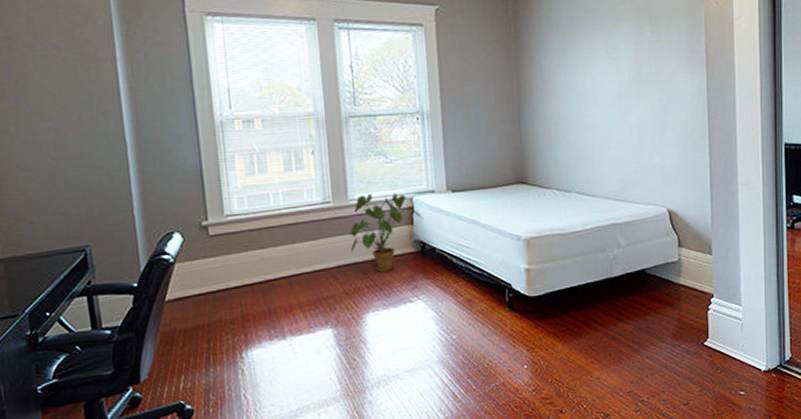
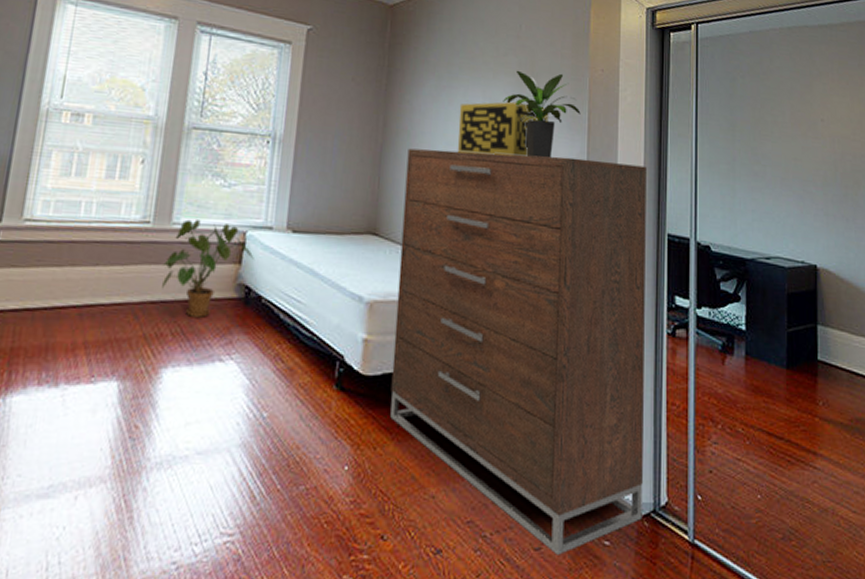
dresser: none [543,86,770,406] -> present [390,148,647,555]
decorative box: none [585,45,669,101] -> present [457,101,549,157]
potted plant: none [624,12,698,94] -> present [503,70,581,159]

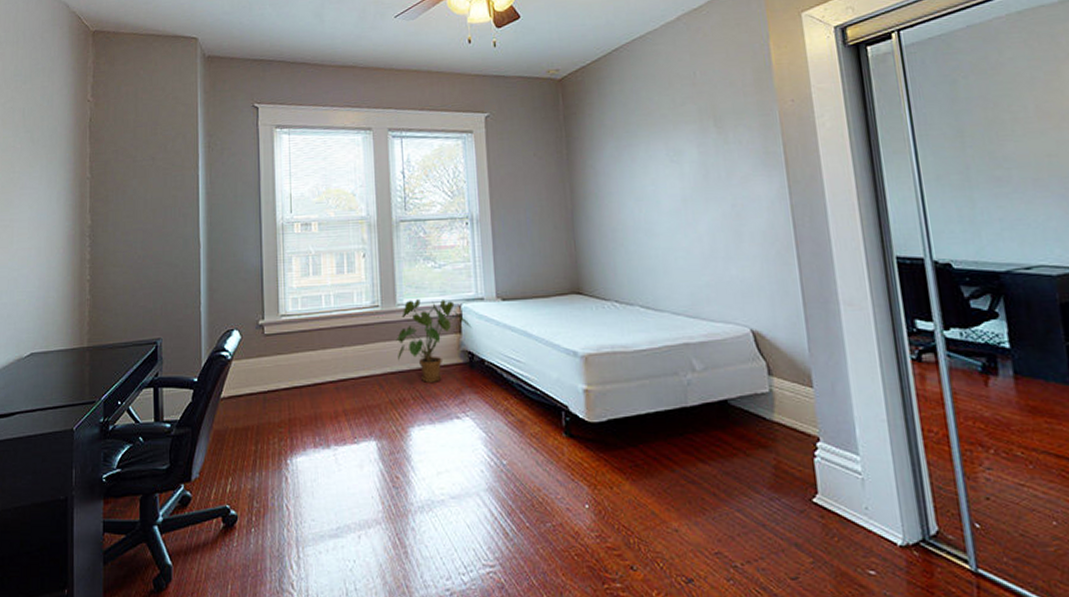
dresser: present [390,148,647,555] -> none [598,190,910,584]
decorative box: present [457,101,549,157] -> none [643,148,740,207]
potted plant: present [503,70,581,159] -> none [687,112,775,200]

